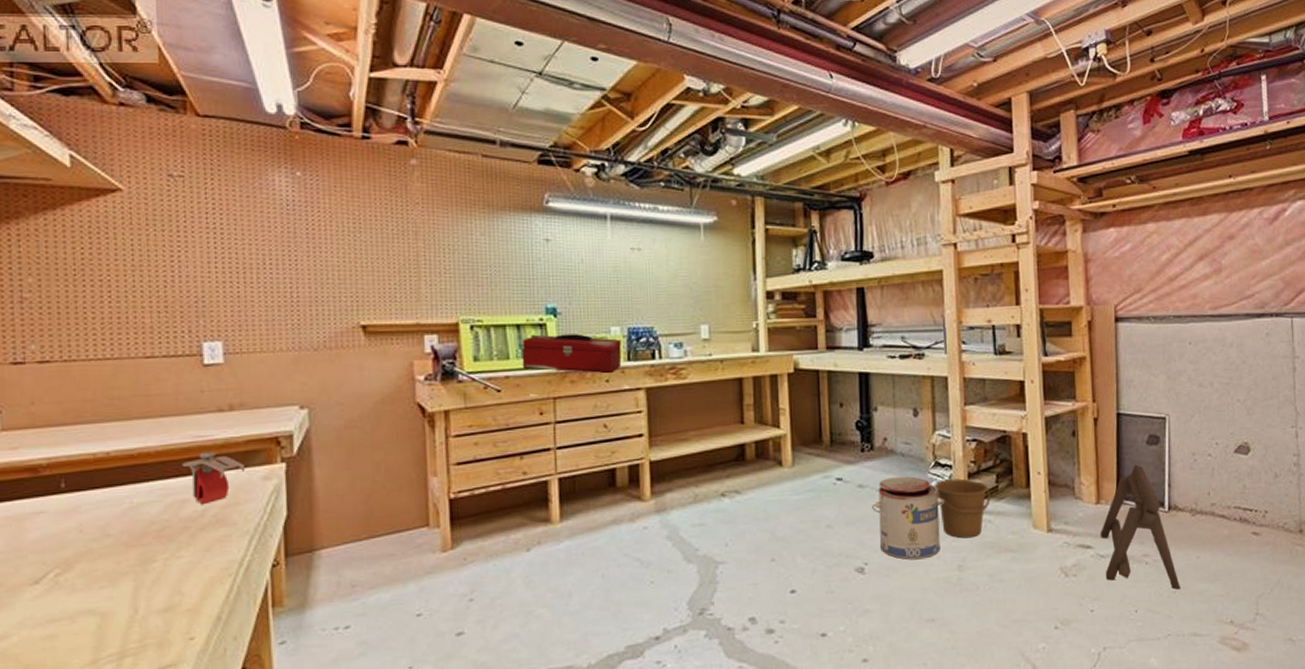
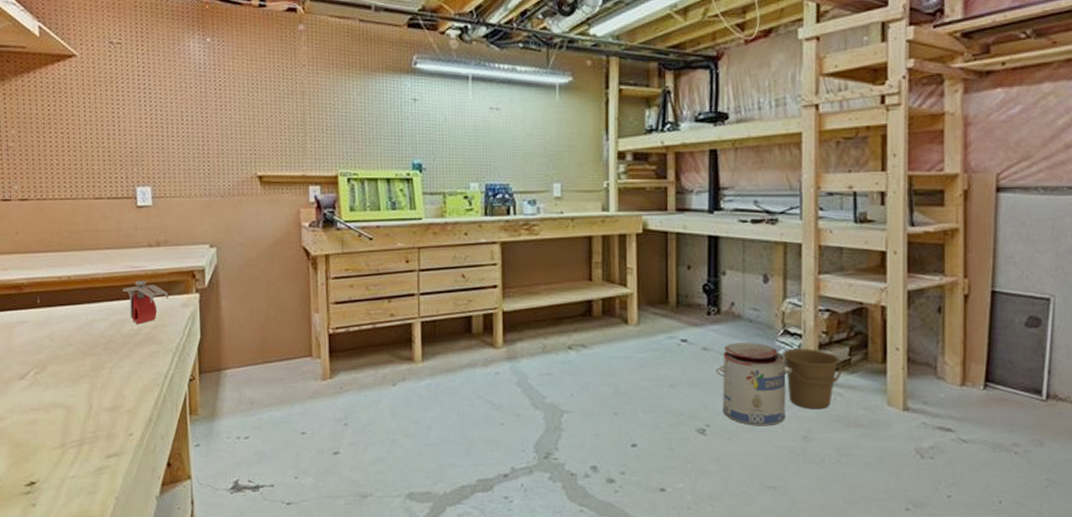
toolbox: present [522,334,622,374] -> none [391,189,479,227]
sawhorse: present [1101,464,1180,589] -> none [964,347,1055,484]

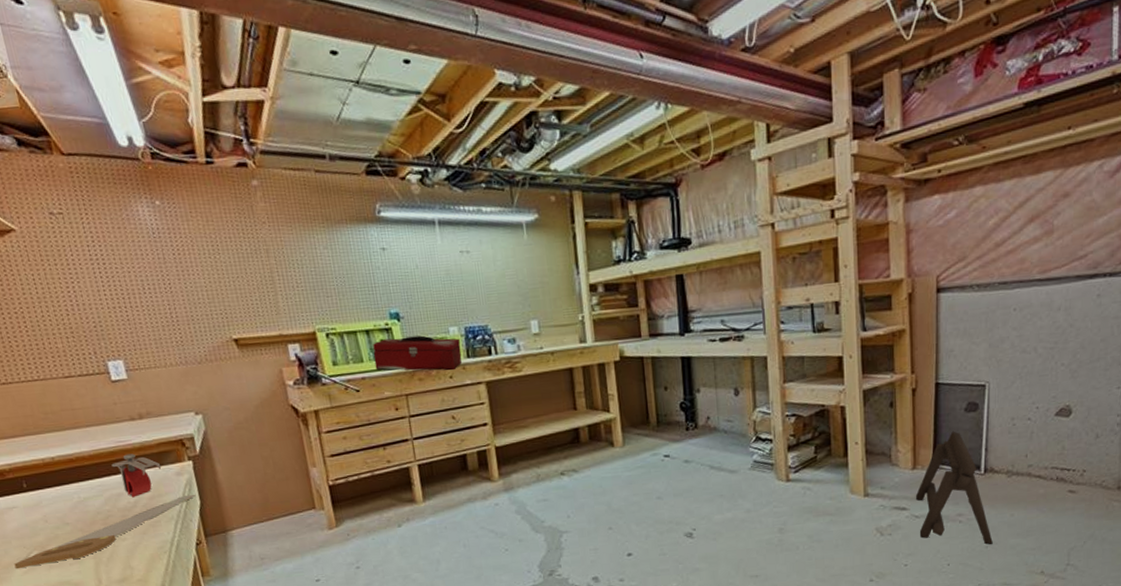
hand saw: none [14,327,197,385] -> present [14,494,195,569]
toolbox: none [391,189,479,227] -> present [373,335,462,371]
paint can: present [716,343,791,426] -> none [698,451,765,525]
bucket: present [783,348,842,410] -> none [756,451,810,505]
sawhorse: none [964,347,1055,484] -> present [916,431,993,545]

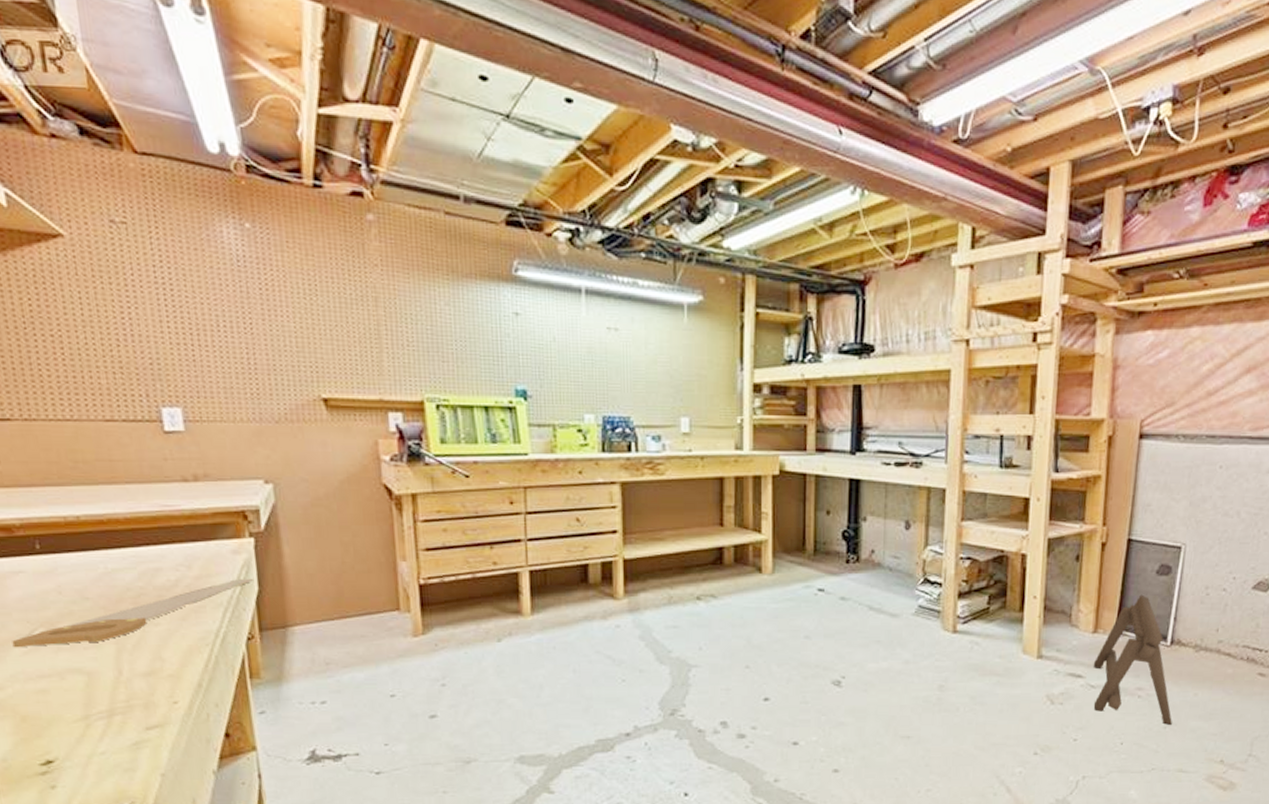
clamp: present [111,453,162,498] -> none [152,522,215,575]
toolbox: present [373,335,462,371] -> none [491,419,596,465]

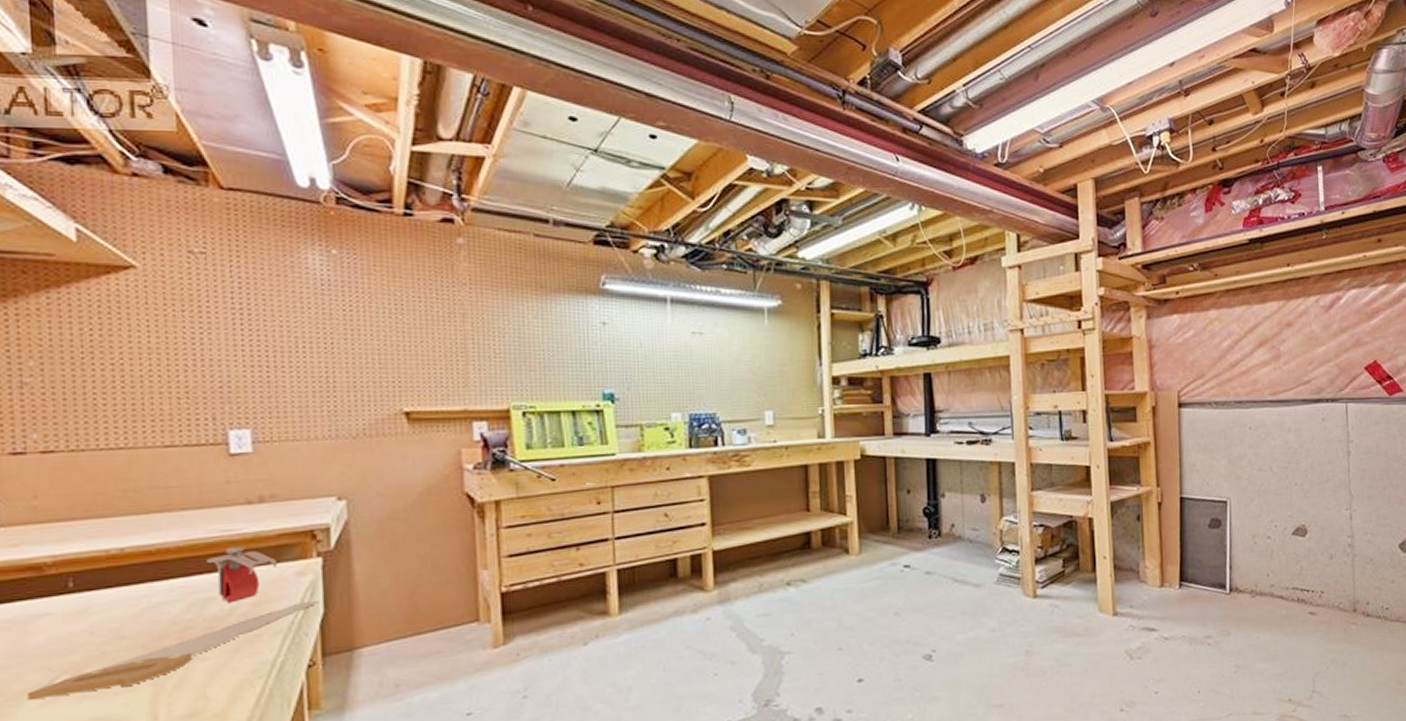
clamp: none [152,522,215,575] -> present [206,546,278,604]
sawhorse: present [1094,594,1172,725] -> none [1165,547,1241,670]

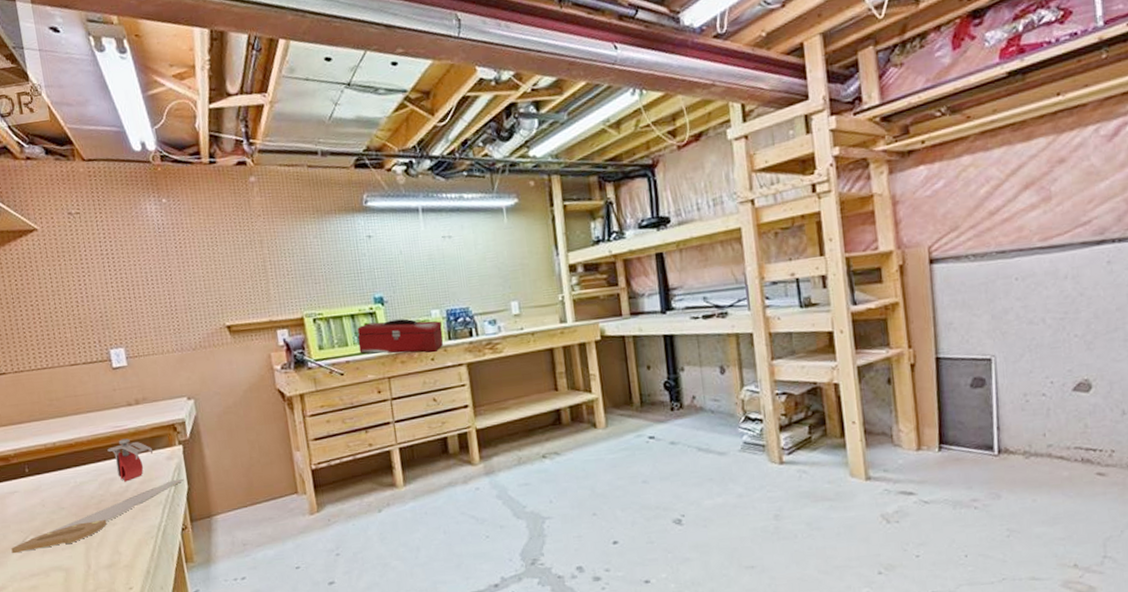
toolbox: none [578,420,683,461] -> present [357,319,444,354]

